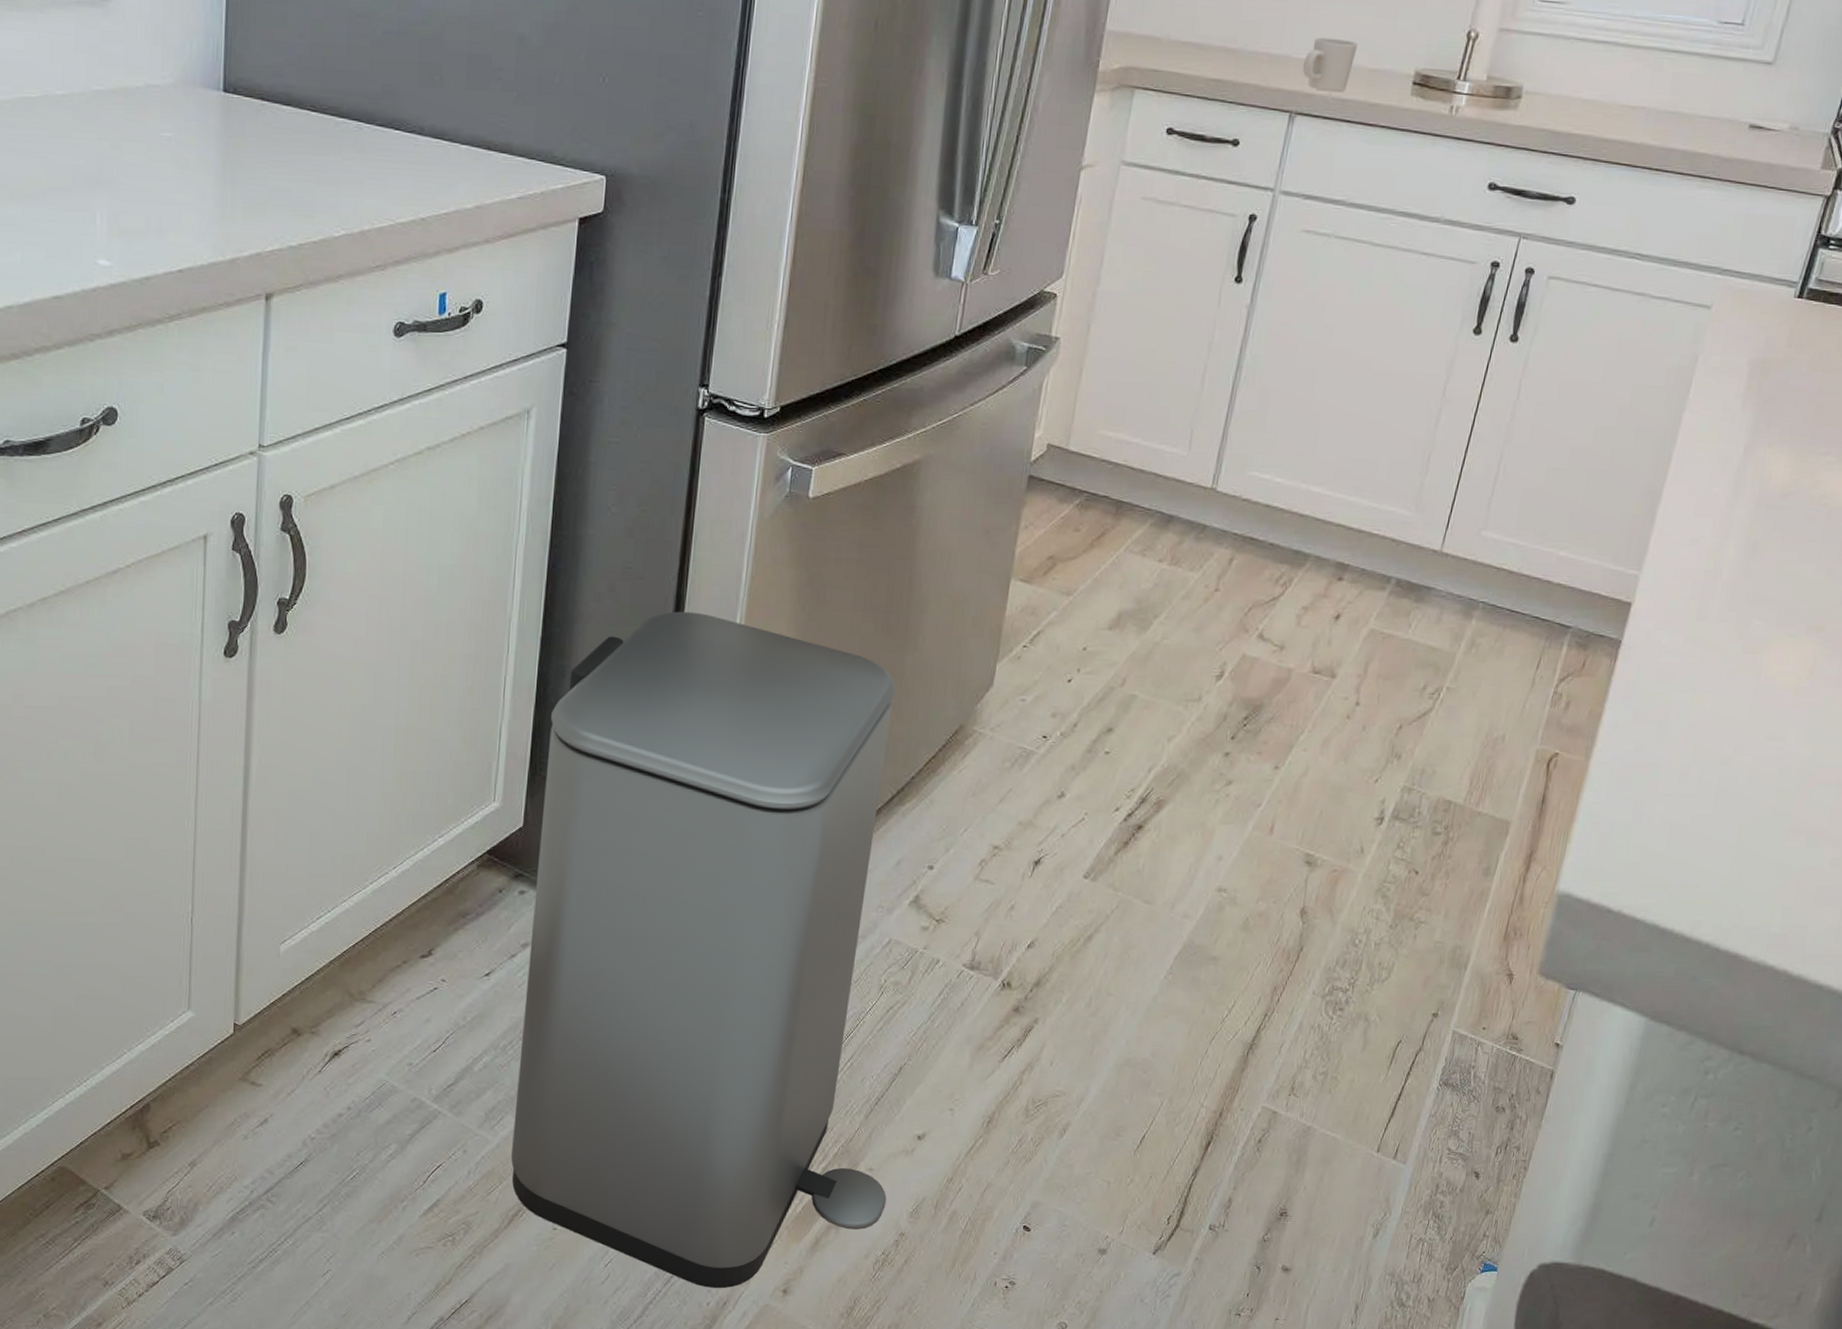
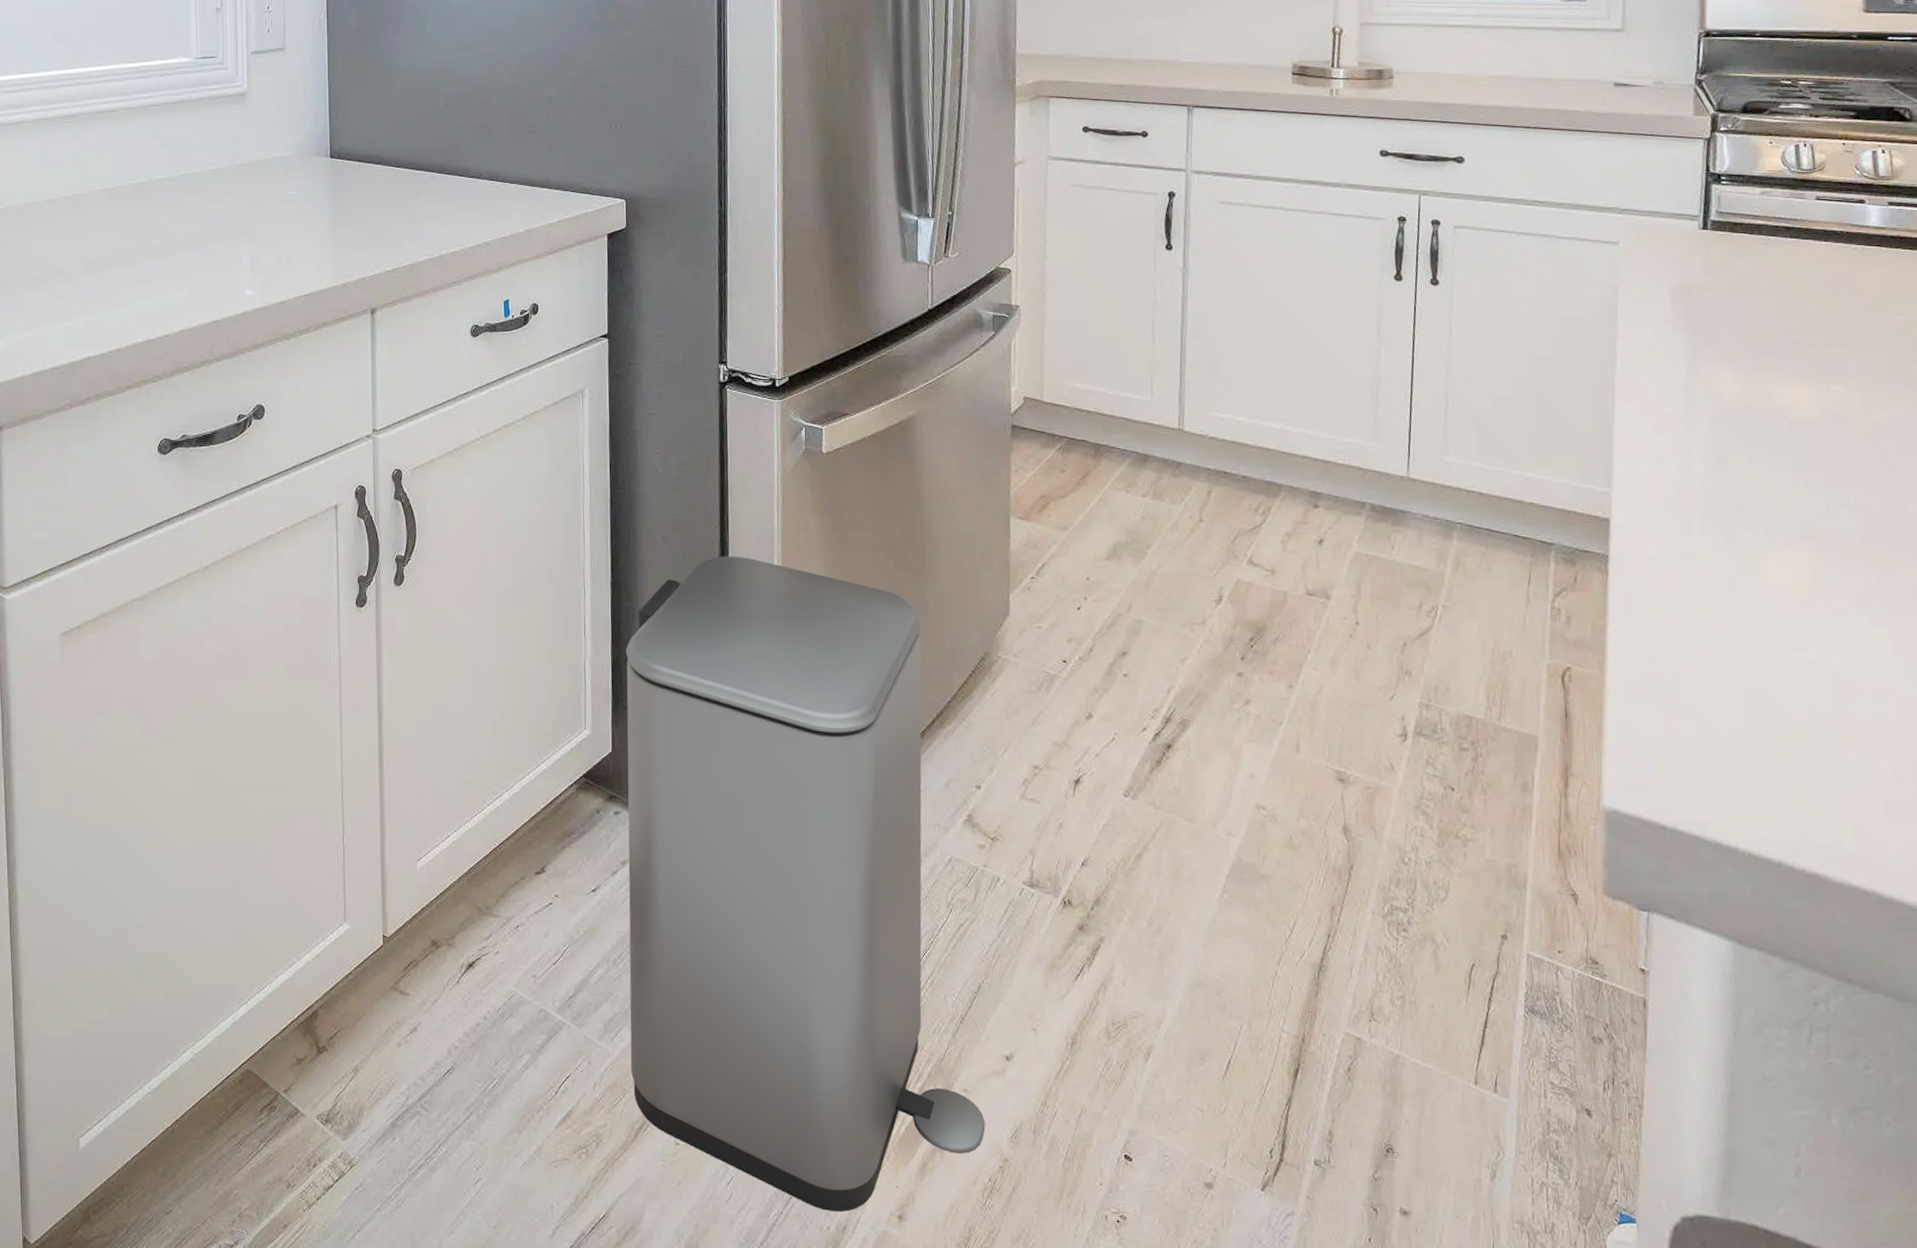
mug: present [1302,37,1358,93] -> none [1192,43,1237,87]

